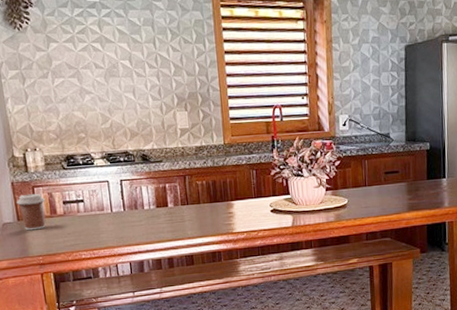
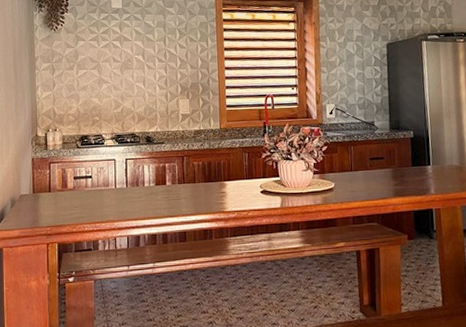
coffee cup: present [17,193,46,231] -> none [34,168,58,203]

